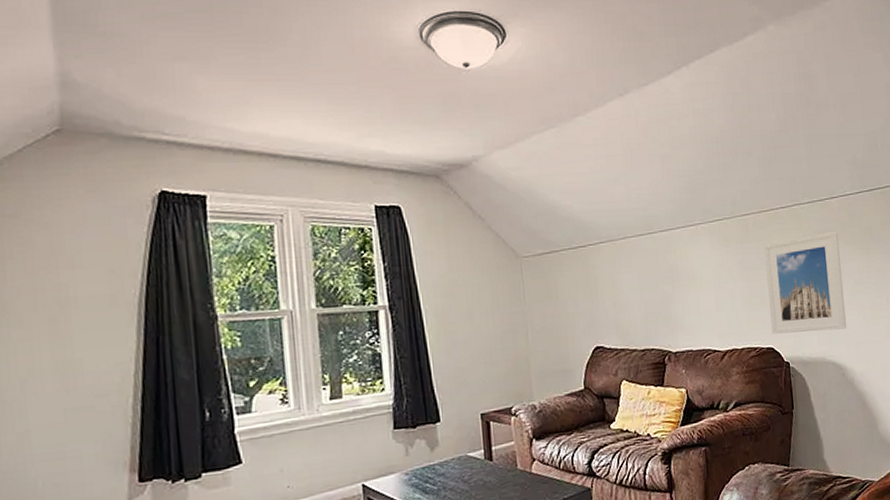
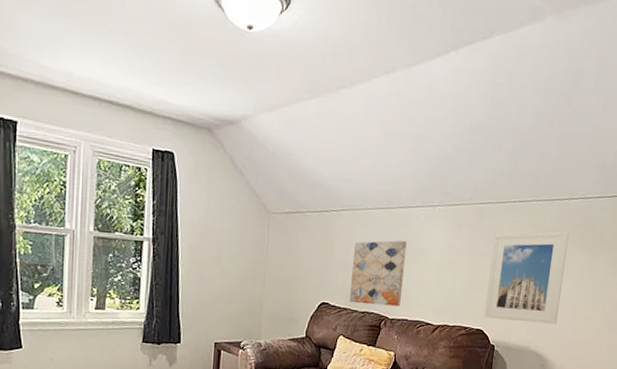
wall art: none [619,266,682,342] -> present [349,240,407,307]

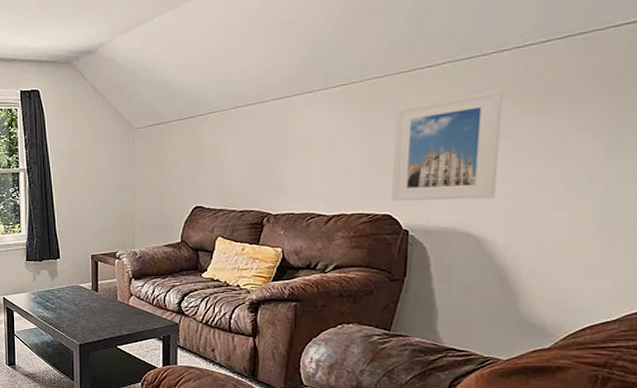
wall art: present [349,240,407,307] -> none [224,133,286,204]

